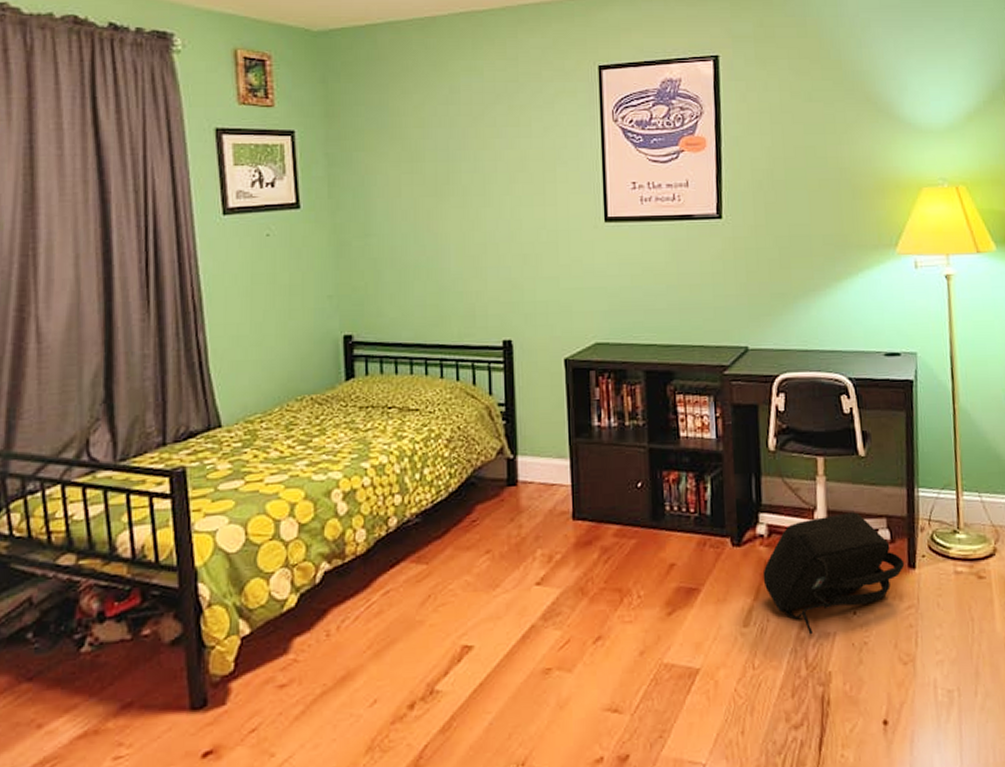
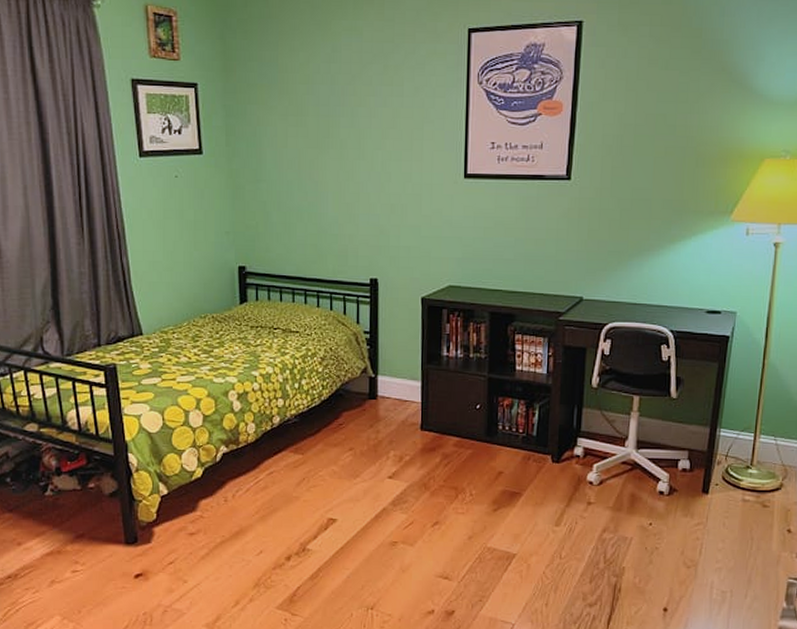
backpack: present [762,512,905,635] -> none [575,443,699,538]

